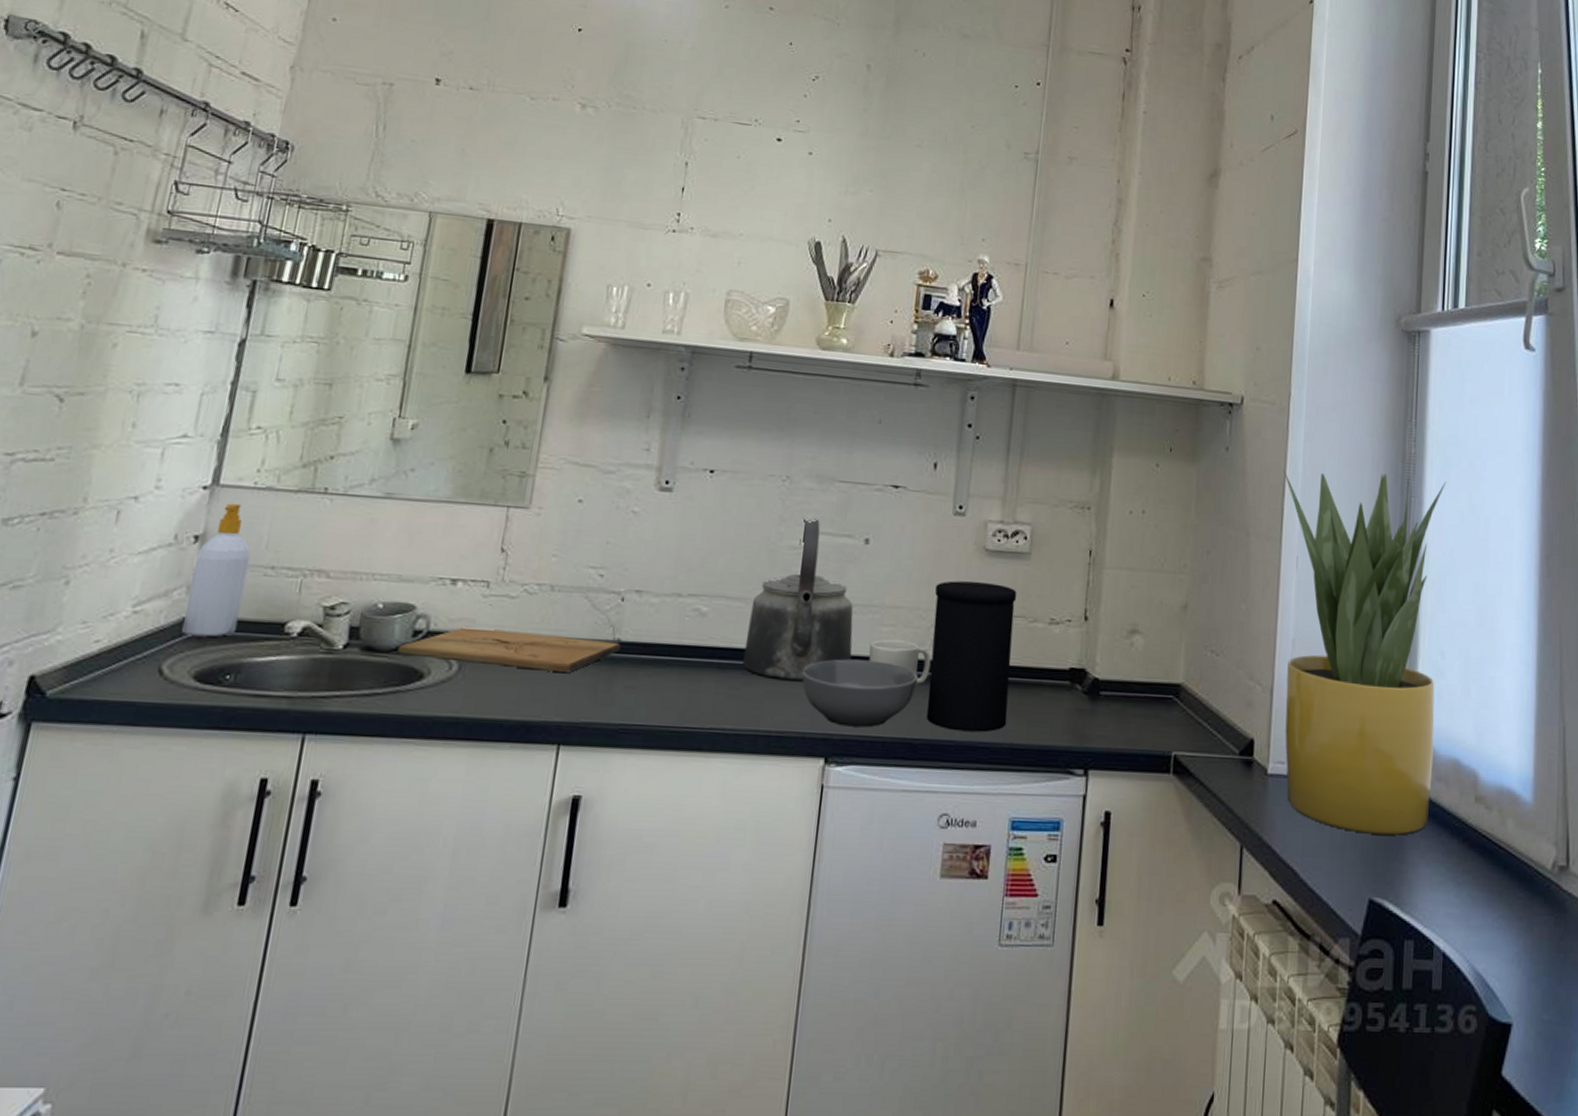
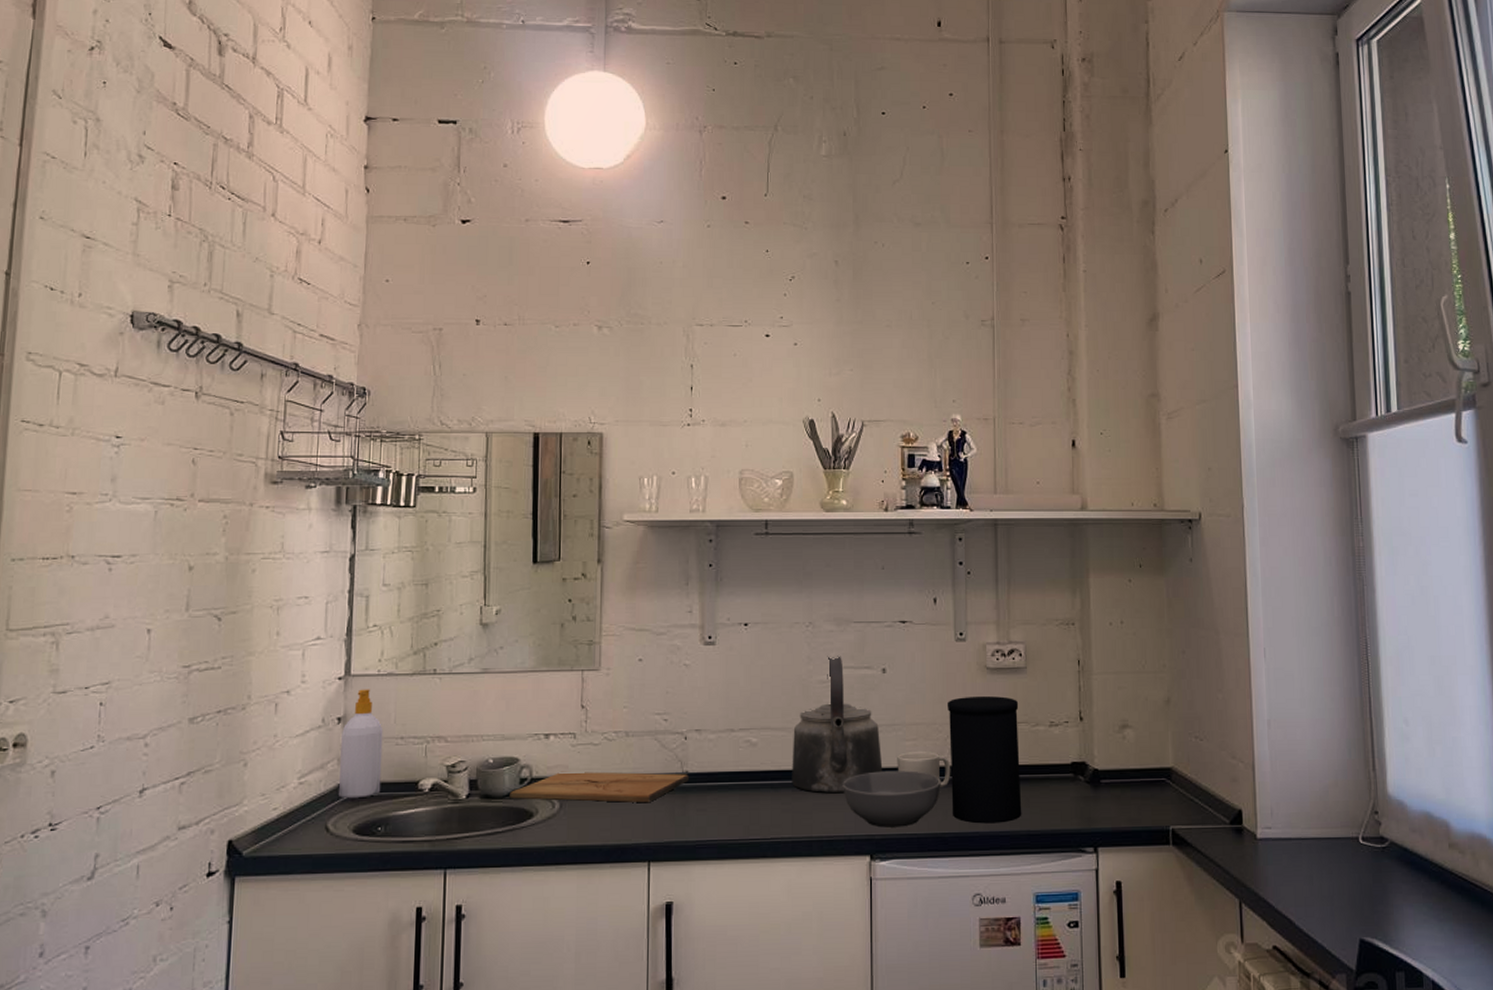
planter: present [1283,470,1447,835] -> none [1244,568,1408,883]

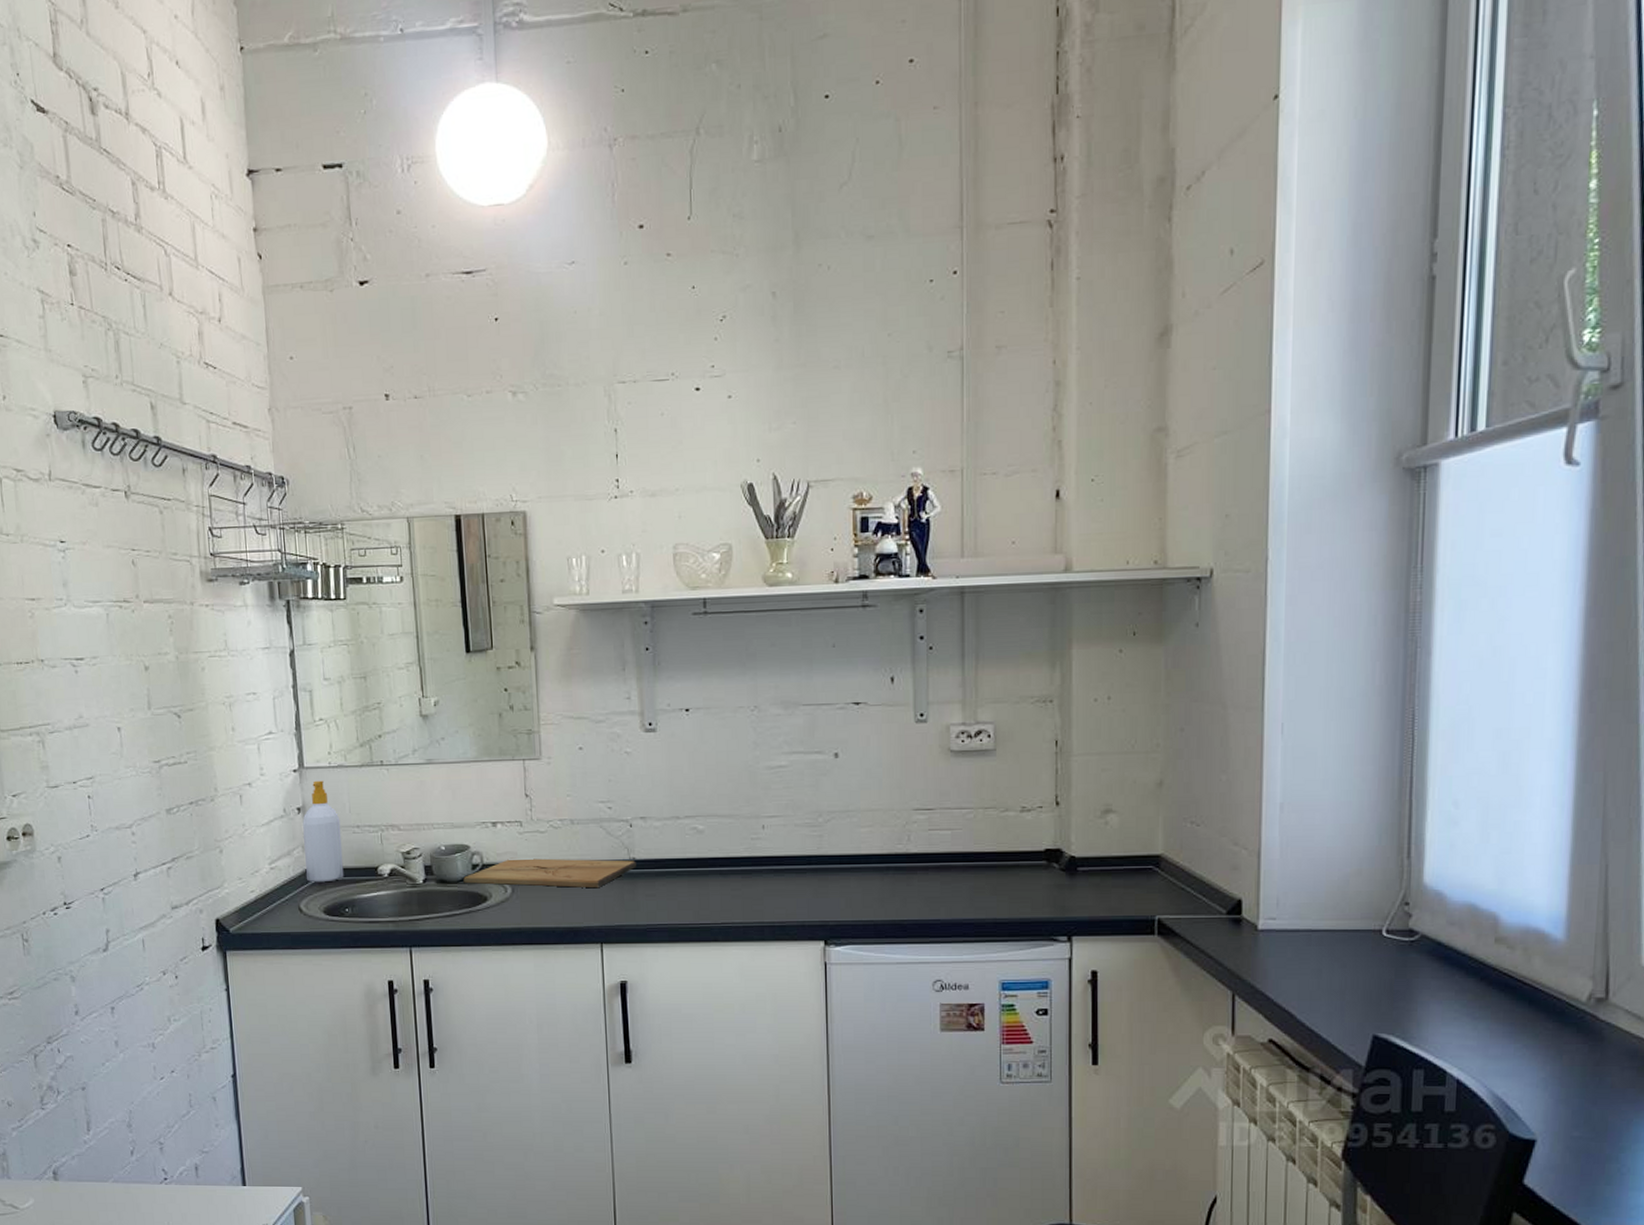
kettle: present [792,656,883,794] -> none [740,740,836,881]
bowl: present [841,771,941,828] -> none [793,858,899,914]
mug: present [897,750,951,798] -> none [851,837,910,885]
canister: present [946,695,1022,824] -> none [905,780,988,911]

